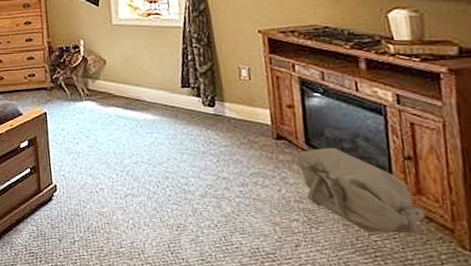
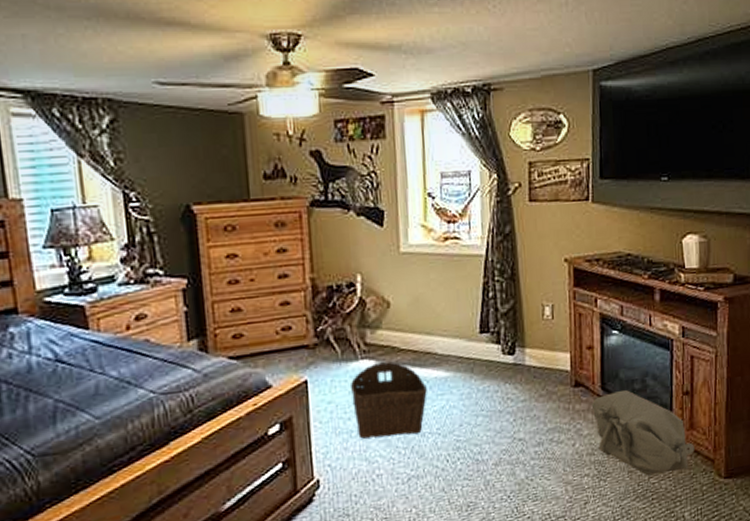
wicker basket: none [78,104,138,161] -> present [351,361,427,439]

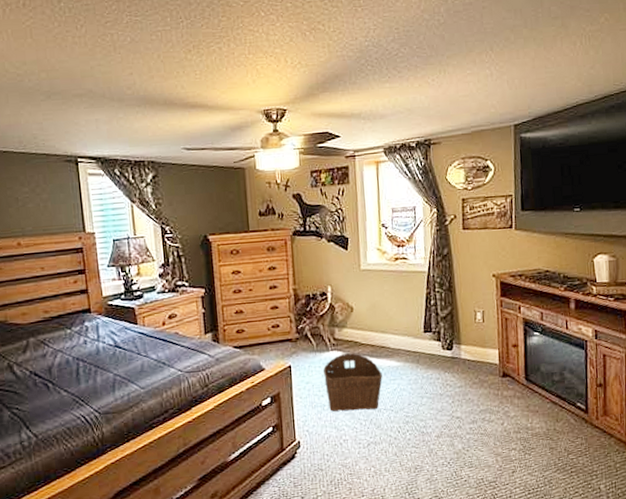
duffel bag: present [591,390,695,476] -> none [517,381,608,453]

